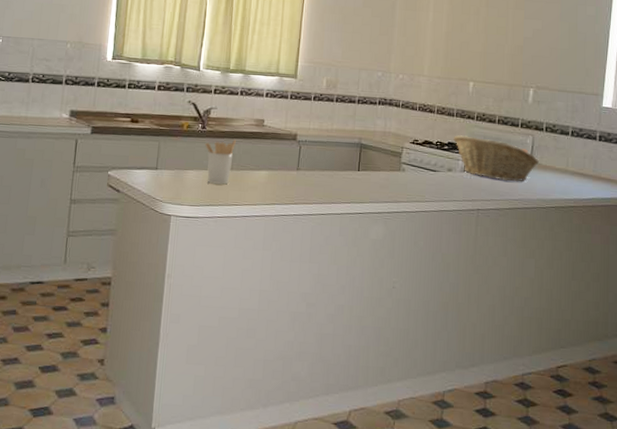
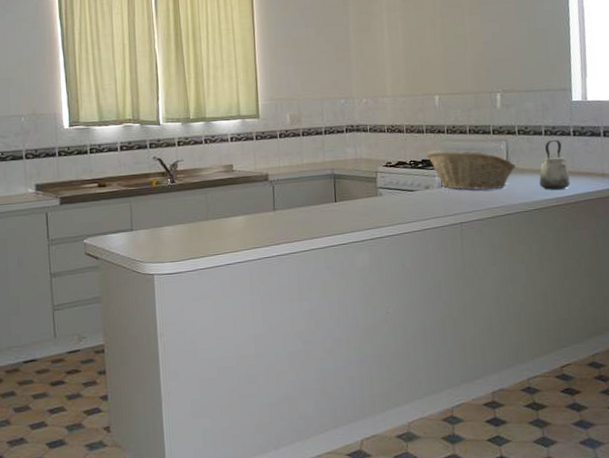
utensil holder: present [205,139,236,185] -> none [177,189,208,237]
kettle: none [559,142,590,191] -> present [539,140,570,190]

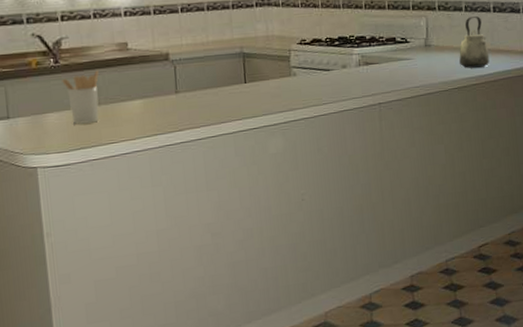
utensil holder: none [177,189,208,237] -> present [62,70,99,124]
fruit basket: present [426,150,516,191] -> none [343,27,436,69]

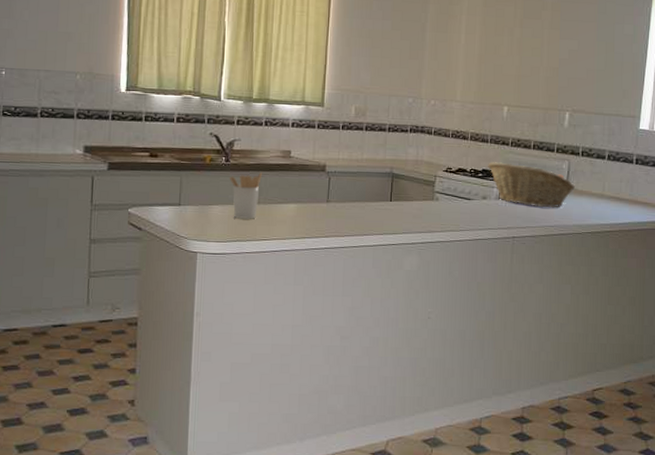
fruit basket: none [343,27,436,69] -> present [488,162,575,208]
kettle: present [458,16,490,68] -> none [595,166,627,216]

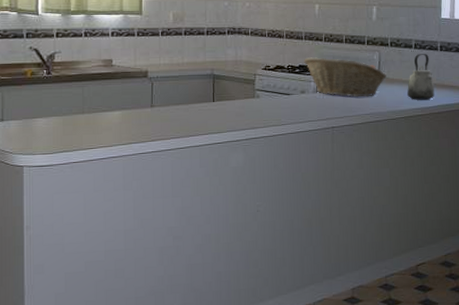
utensil holder: present [230,172,262,219] -> none [52,82,85,130]
kettle: none [595,166,627,216] -> present [406,54,435,100]

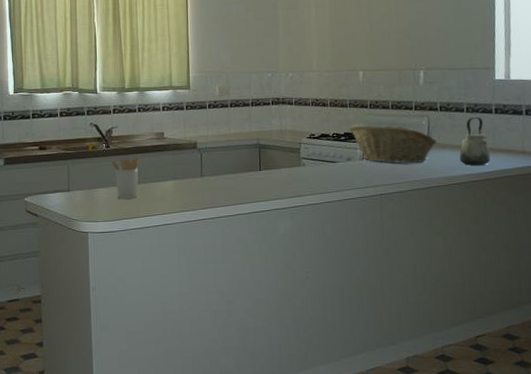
utensil holder: none [52,82,85,130] -> present [111,154,140,199]

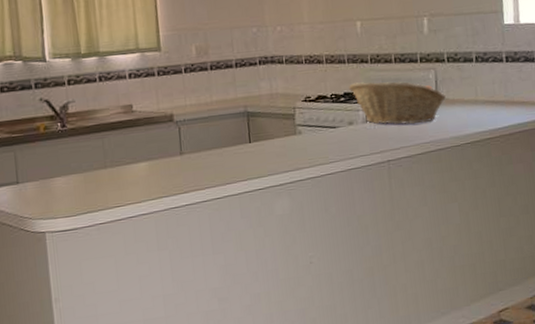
utensil holder: present [111,154,140,199] -> none [69,133,105,188]
kettle: present [459,117,491,166] -> none [470,67,504,122]

